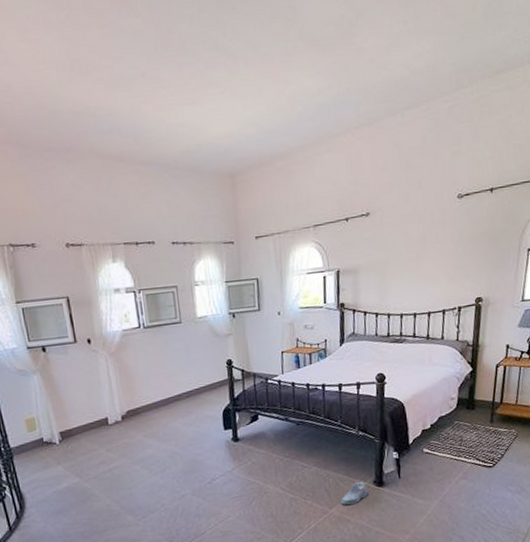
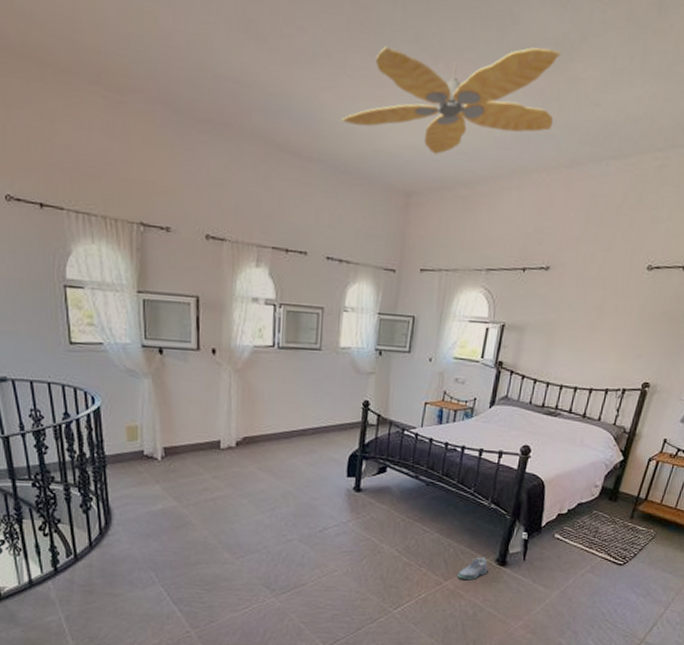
ceiling fan: none [163,29,348,138] -> present [340,46,562,155]

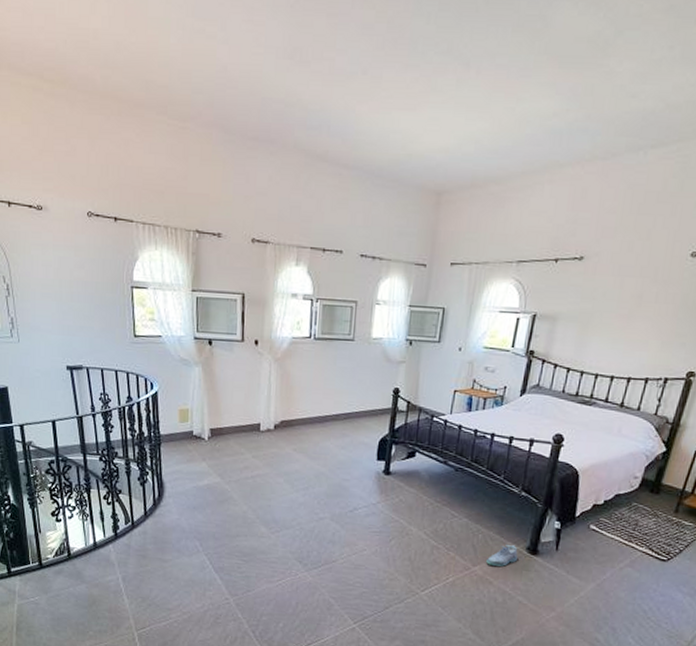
ceiling fan: present [340,46,562,155] -> none [375,46,596,155]

